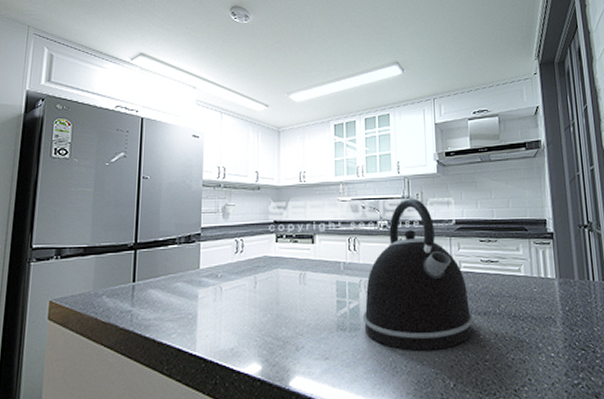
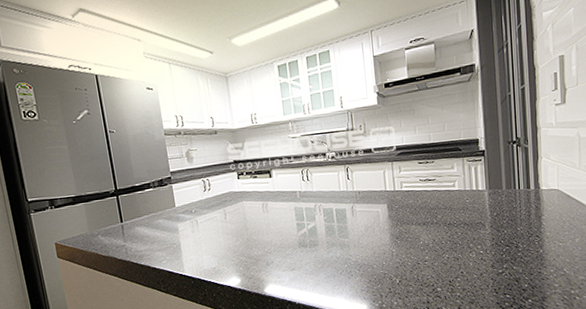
kettle: present [362,197,473,351] -> none [319,129,414,258]

